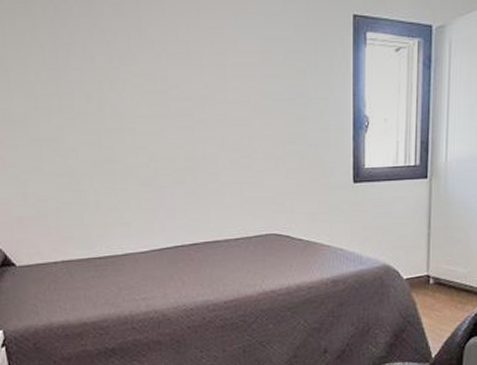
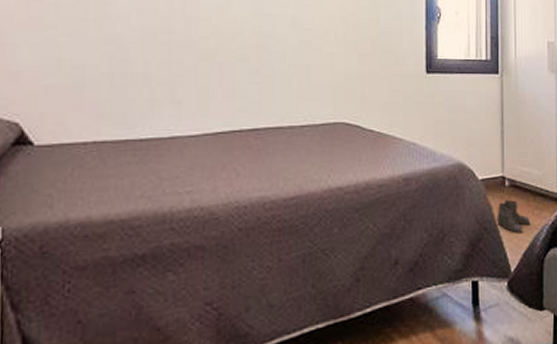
boots: none [419,296,453,325] -> present [495,200,531,233]

